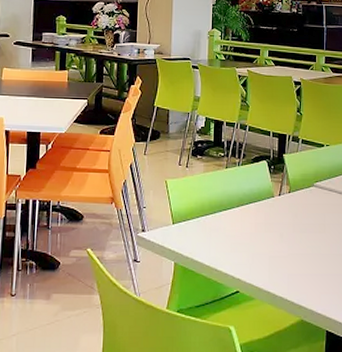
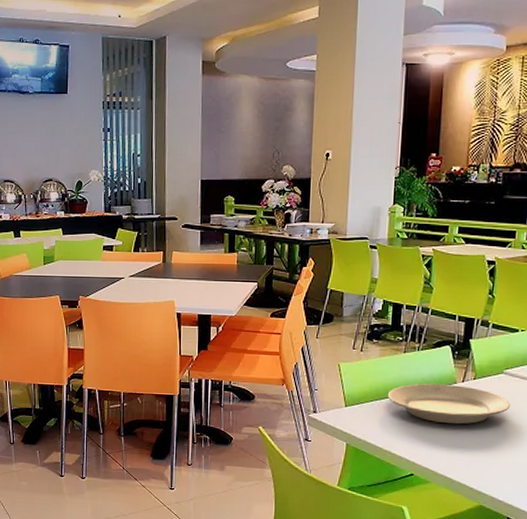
plate: none [212,198,322,238] -> present [387,384,511,425]

